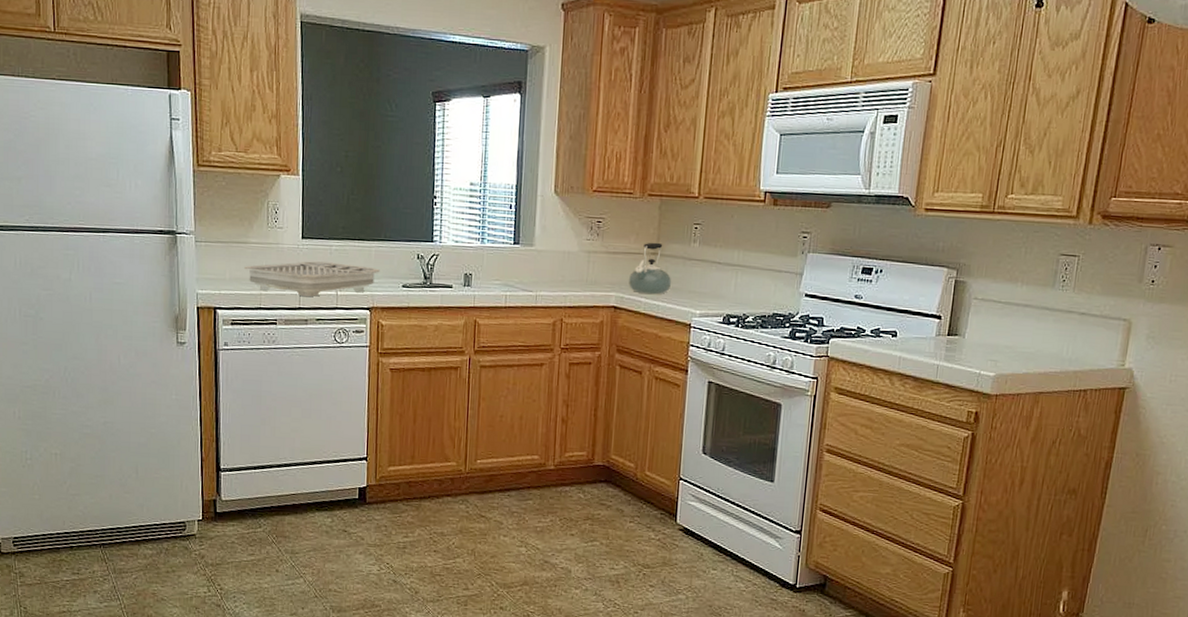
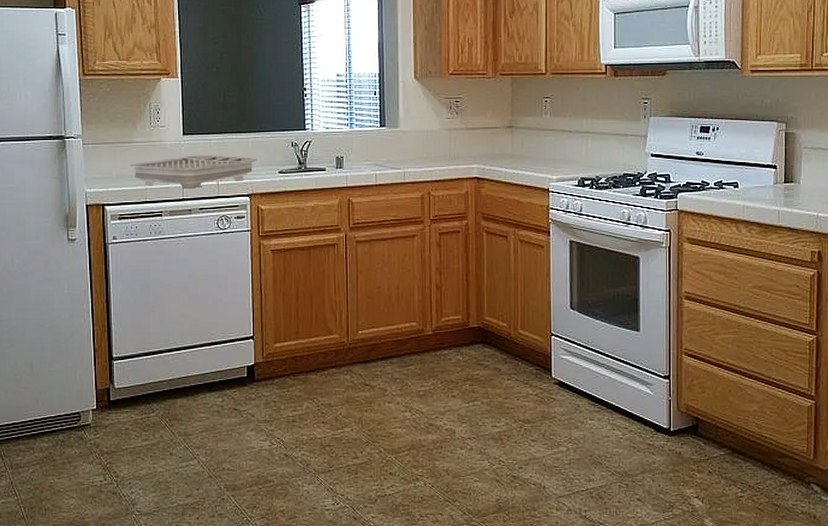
kettle: present [628,242,672,295] -> none [488,116,528,164]

